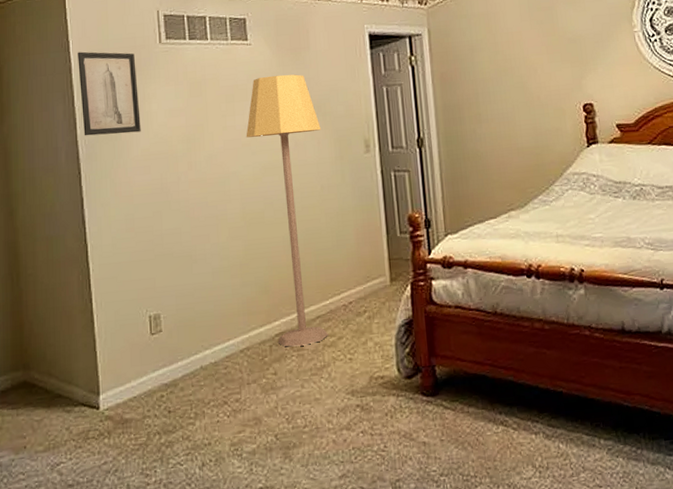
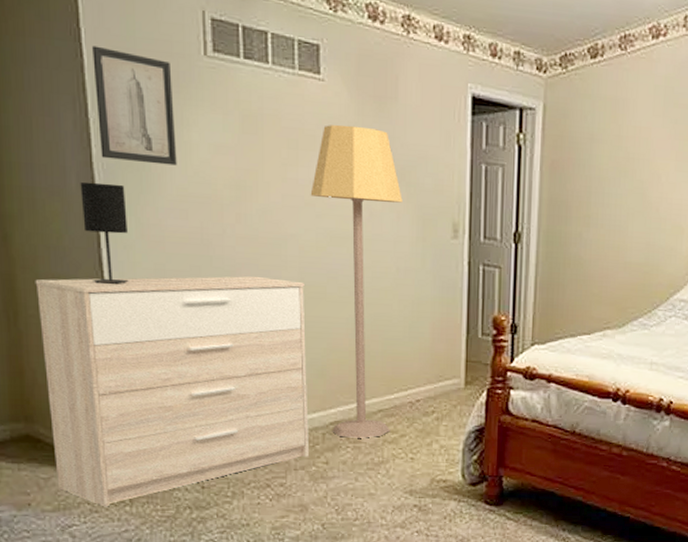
sideboard: none [33,211,260,442] -> present [35,276,310,507]
table lamp: none [68,154,106,240] -> present [80,181,129,284]

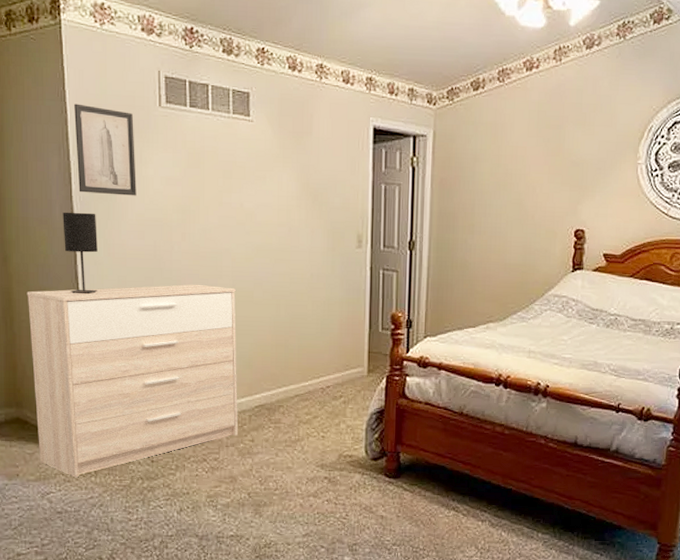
lamp: present [310,124,403,438] -> none [241,157,316,419]

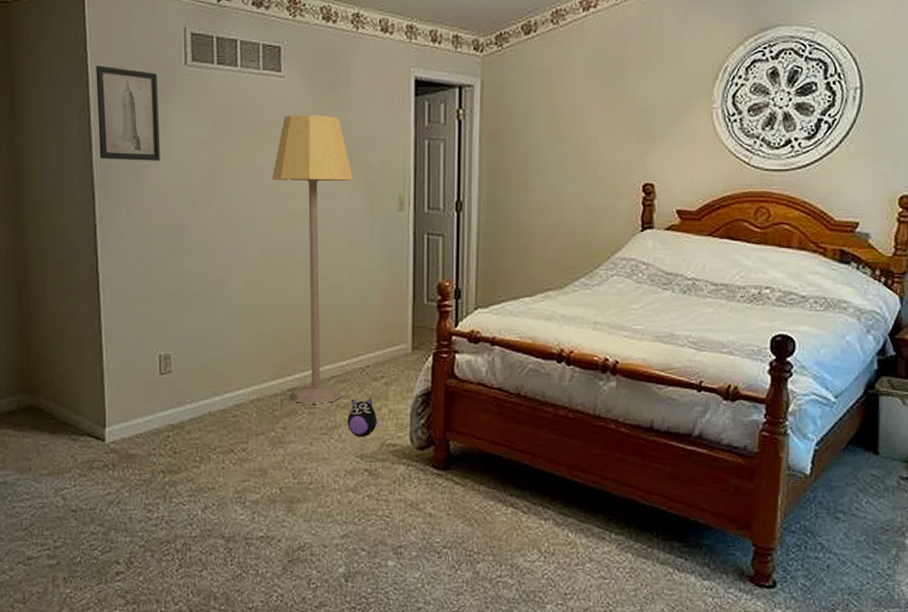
sideboard: present [26,284,239,478] -> none [43,255,269,471]
table lamp: present [62,212,98,294] -> none [82,180,119,269]
lamp: none [241,157,316,419] -> present [272,114,353,404]
plush toy: none [309,414,340,449] -> present [348,397,382,437]

